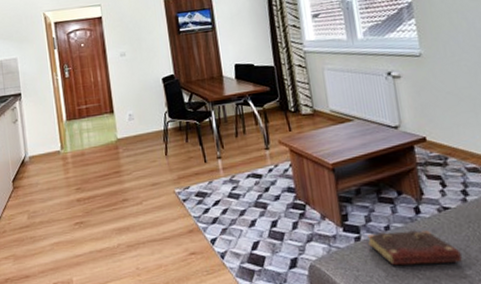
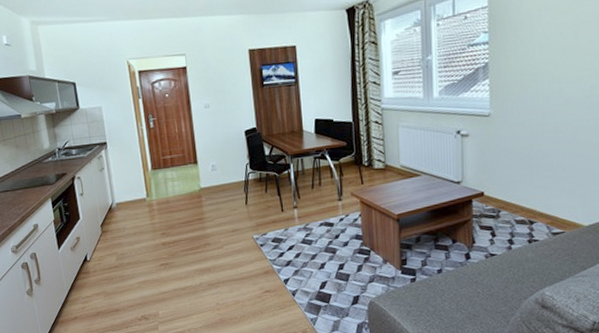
book: present [367,230,462,266] -> none [422,273,500,303]

